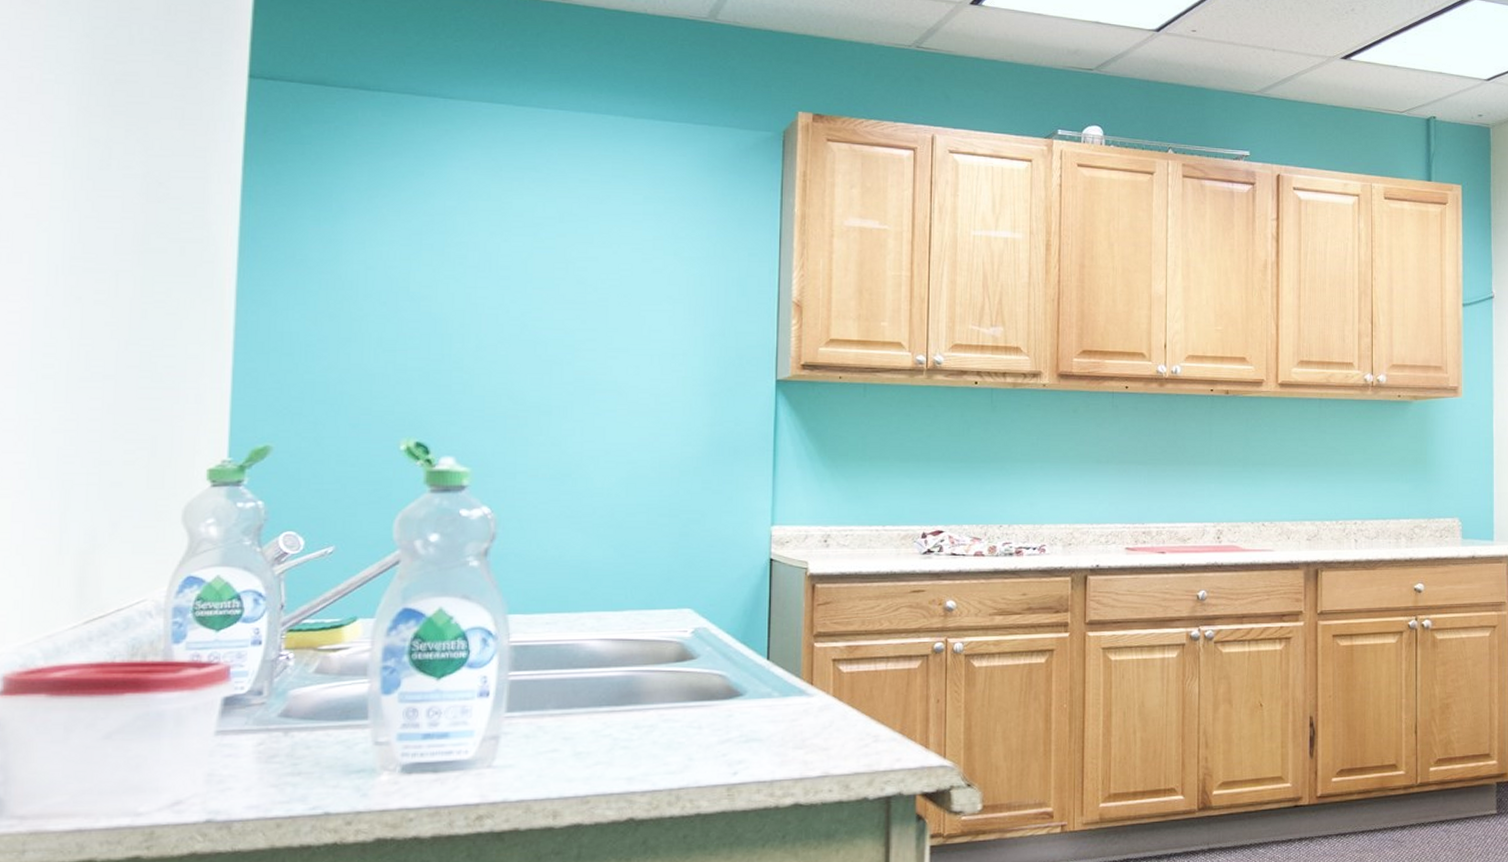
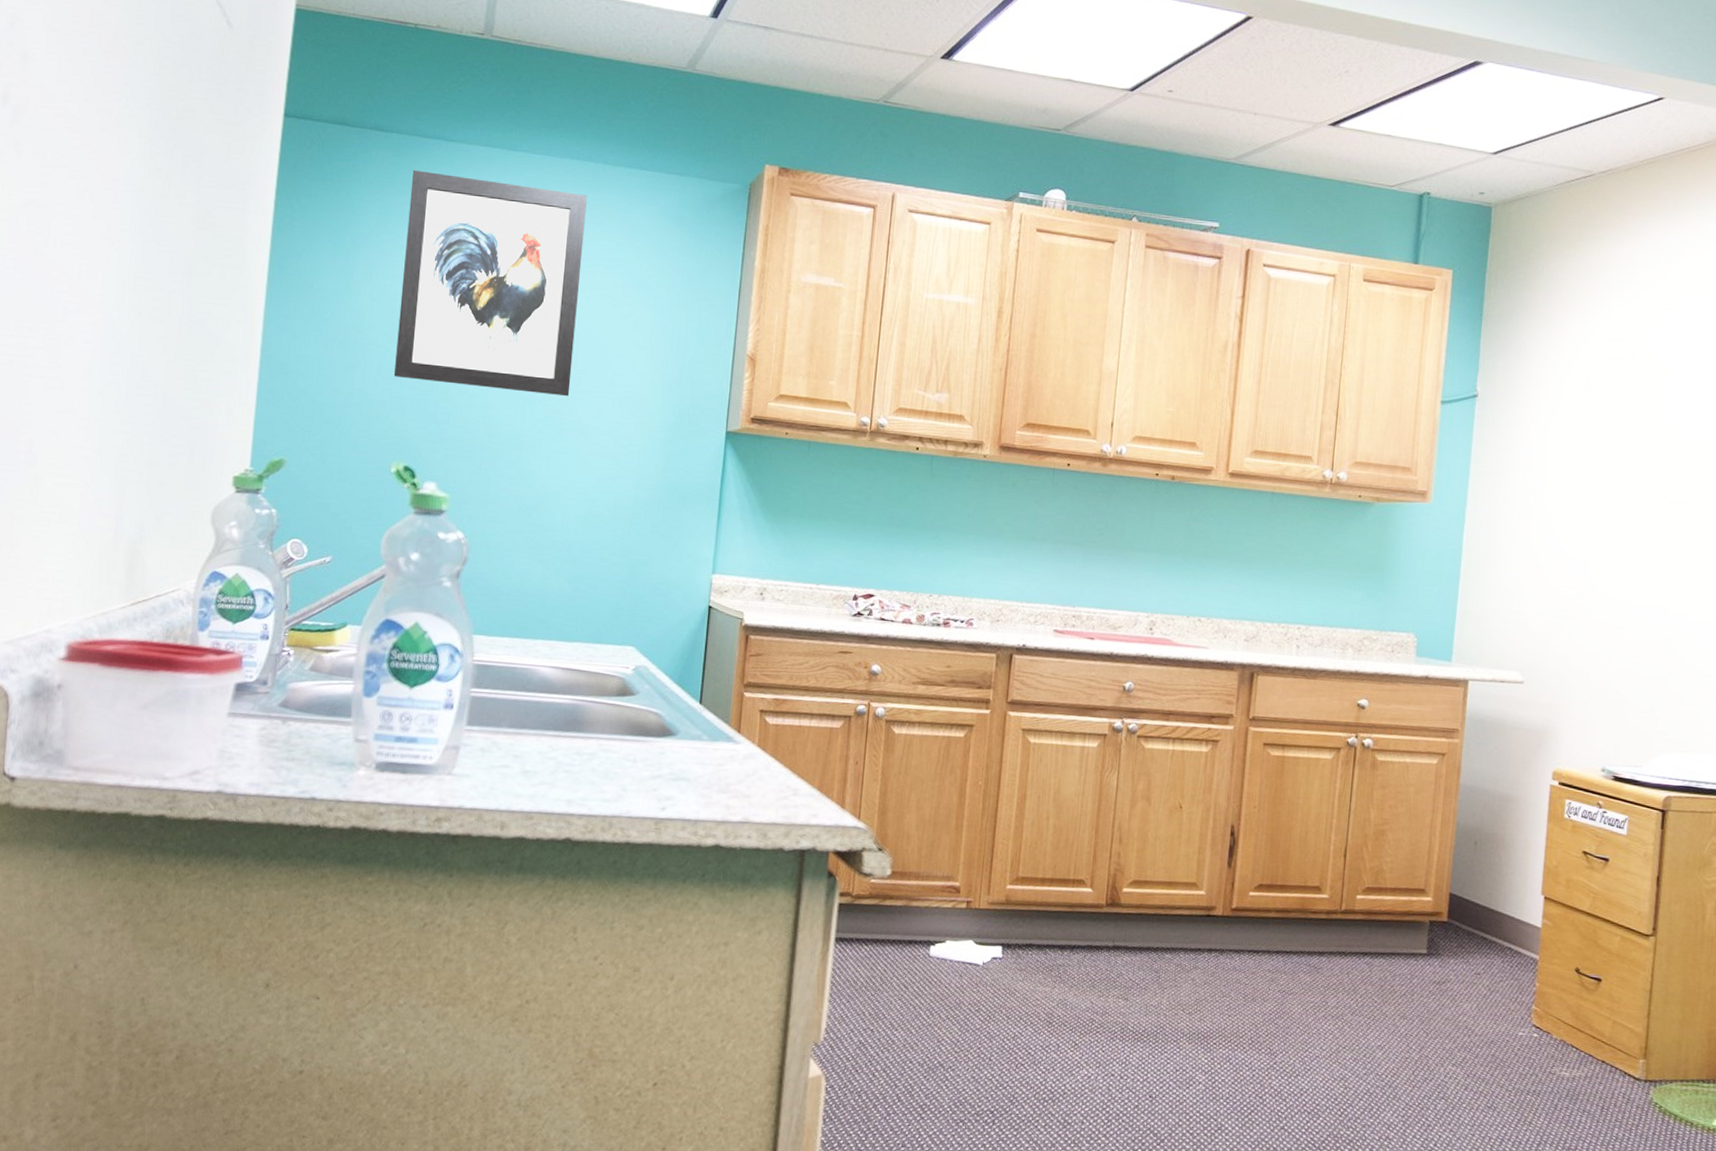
wall art: none [398,129,608,357] -> present [394,169,587,397]

